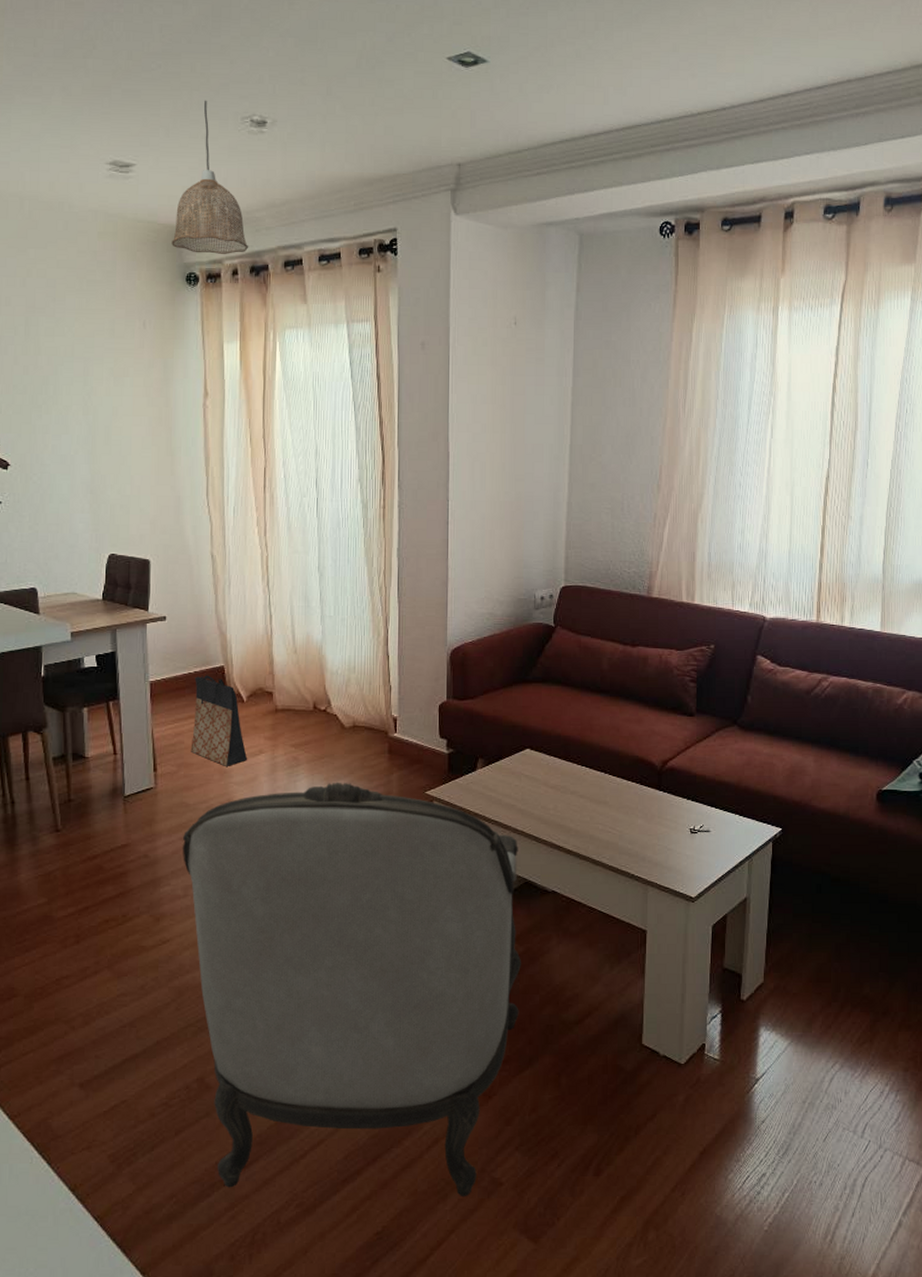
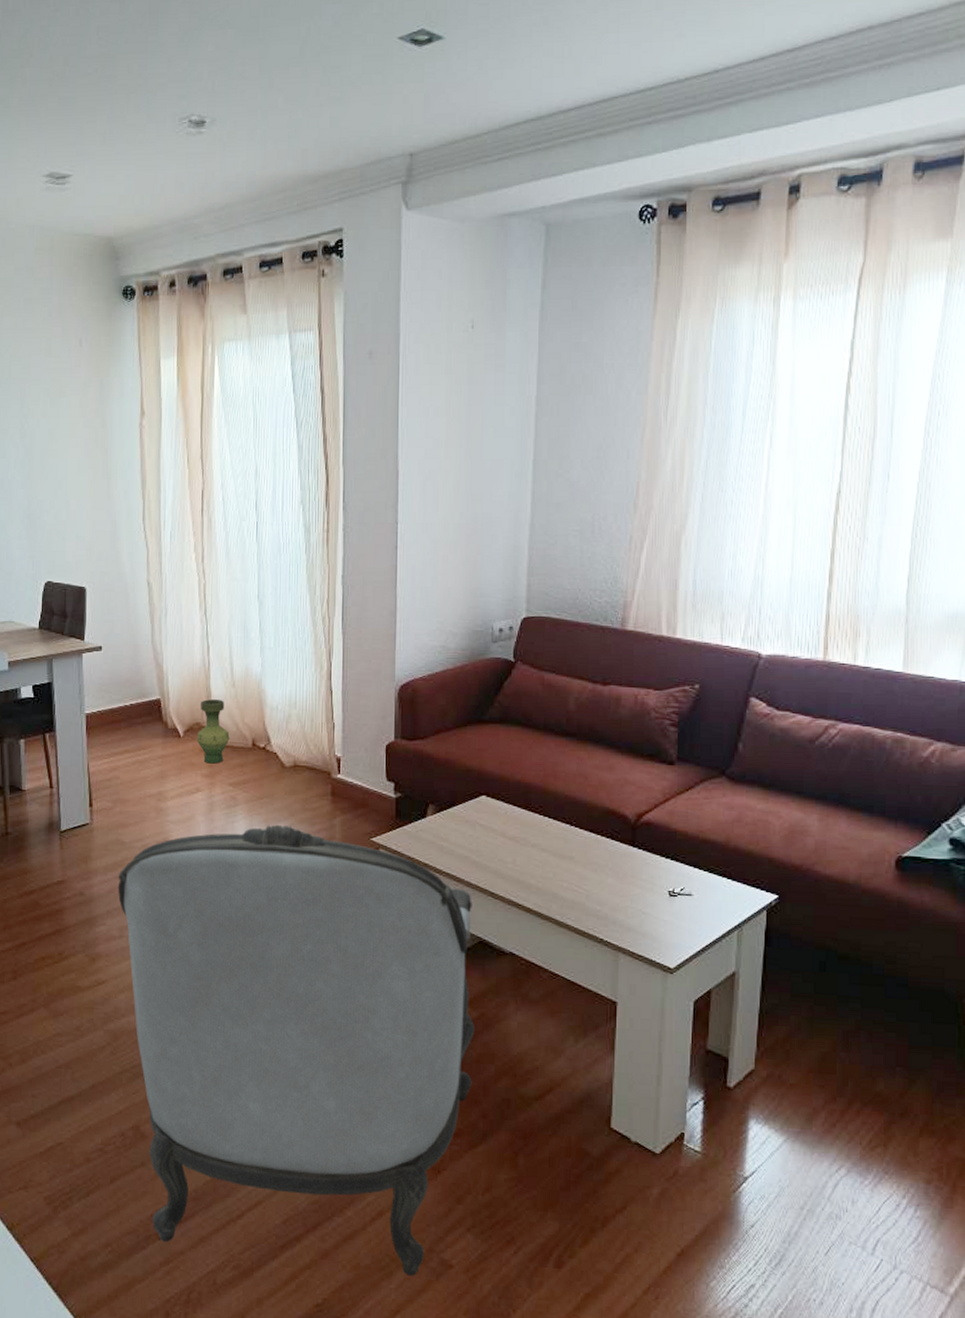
pendant lamp: present [172,100,249,255] -> none [108,102,187,266]
bag: present [190,675,247,766] -> none [126,708,183,804]
vase: none [259,666,292,727] -> present [196,699,230,764]

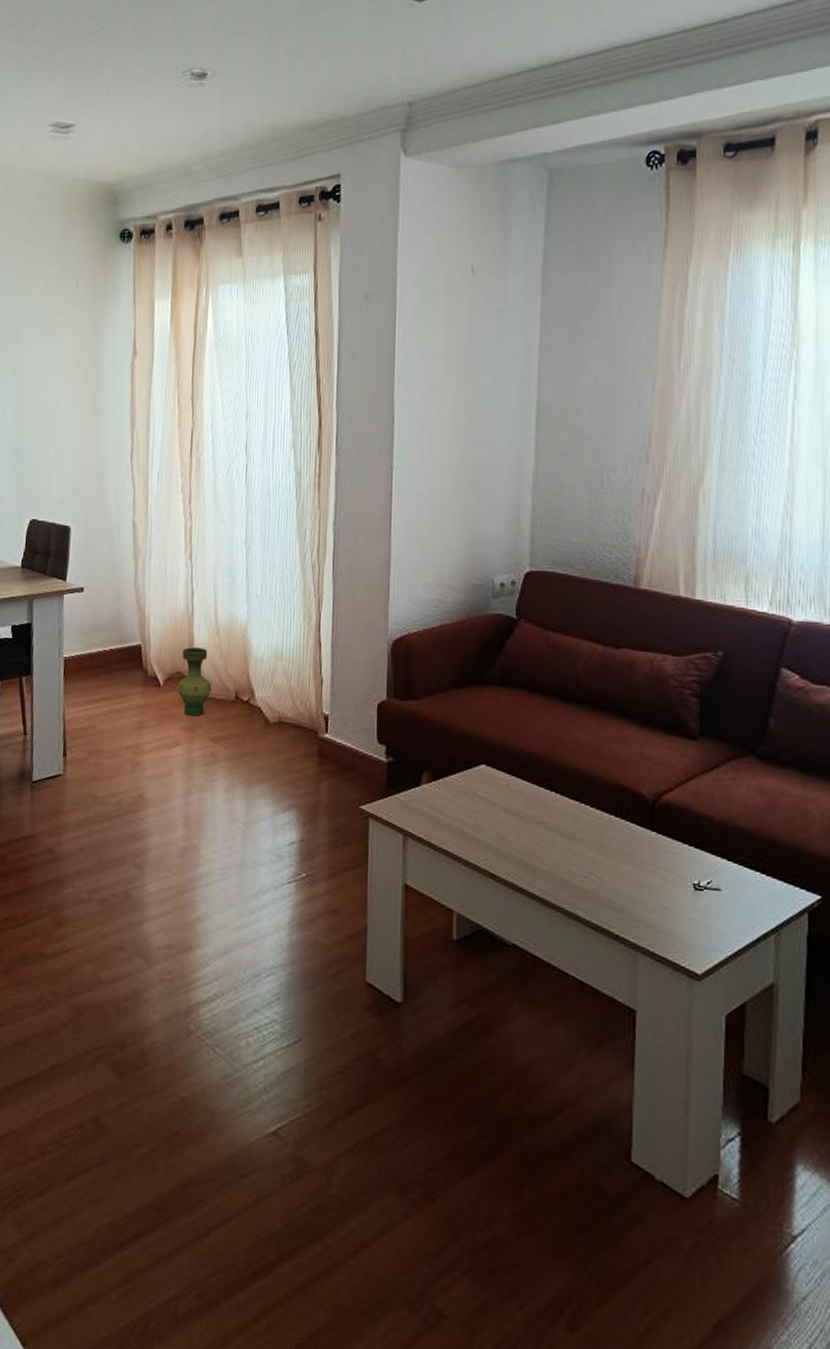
armchair: present [117,824,475,1277] -> none [88,785,473,1326]

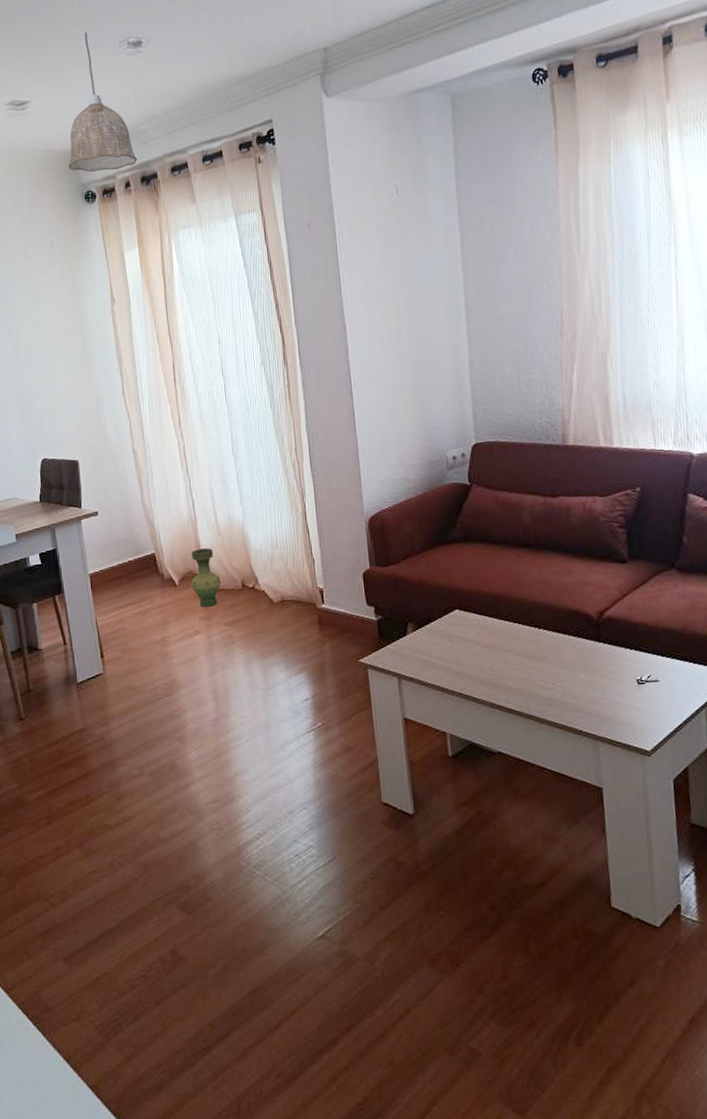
pendant lamp: none [107,57,185,210] -> present [69,31,138,173]

